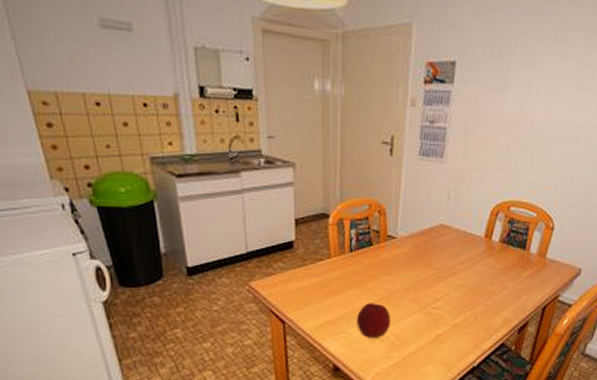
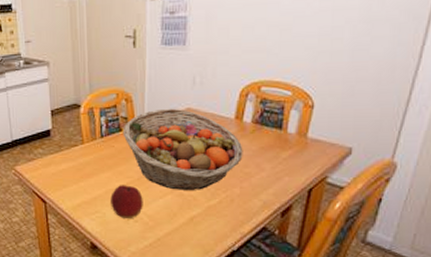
fruit basket: none [373,223,490,308] -> present [123,108,243,190]

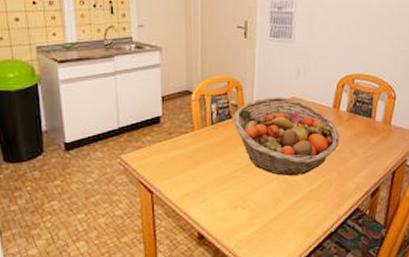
apple: present [111,185,143,218] -> none [219,172,251,206]

